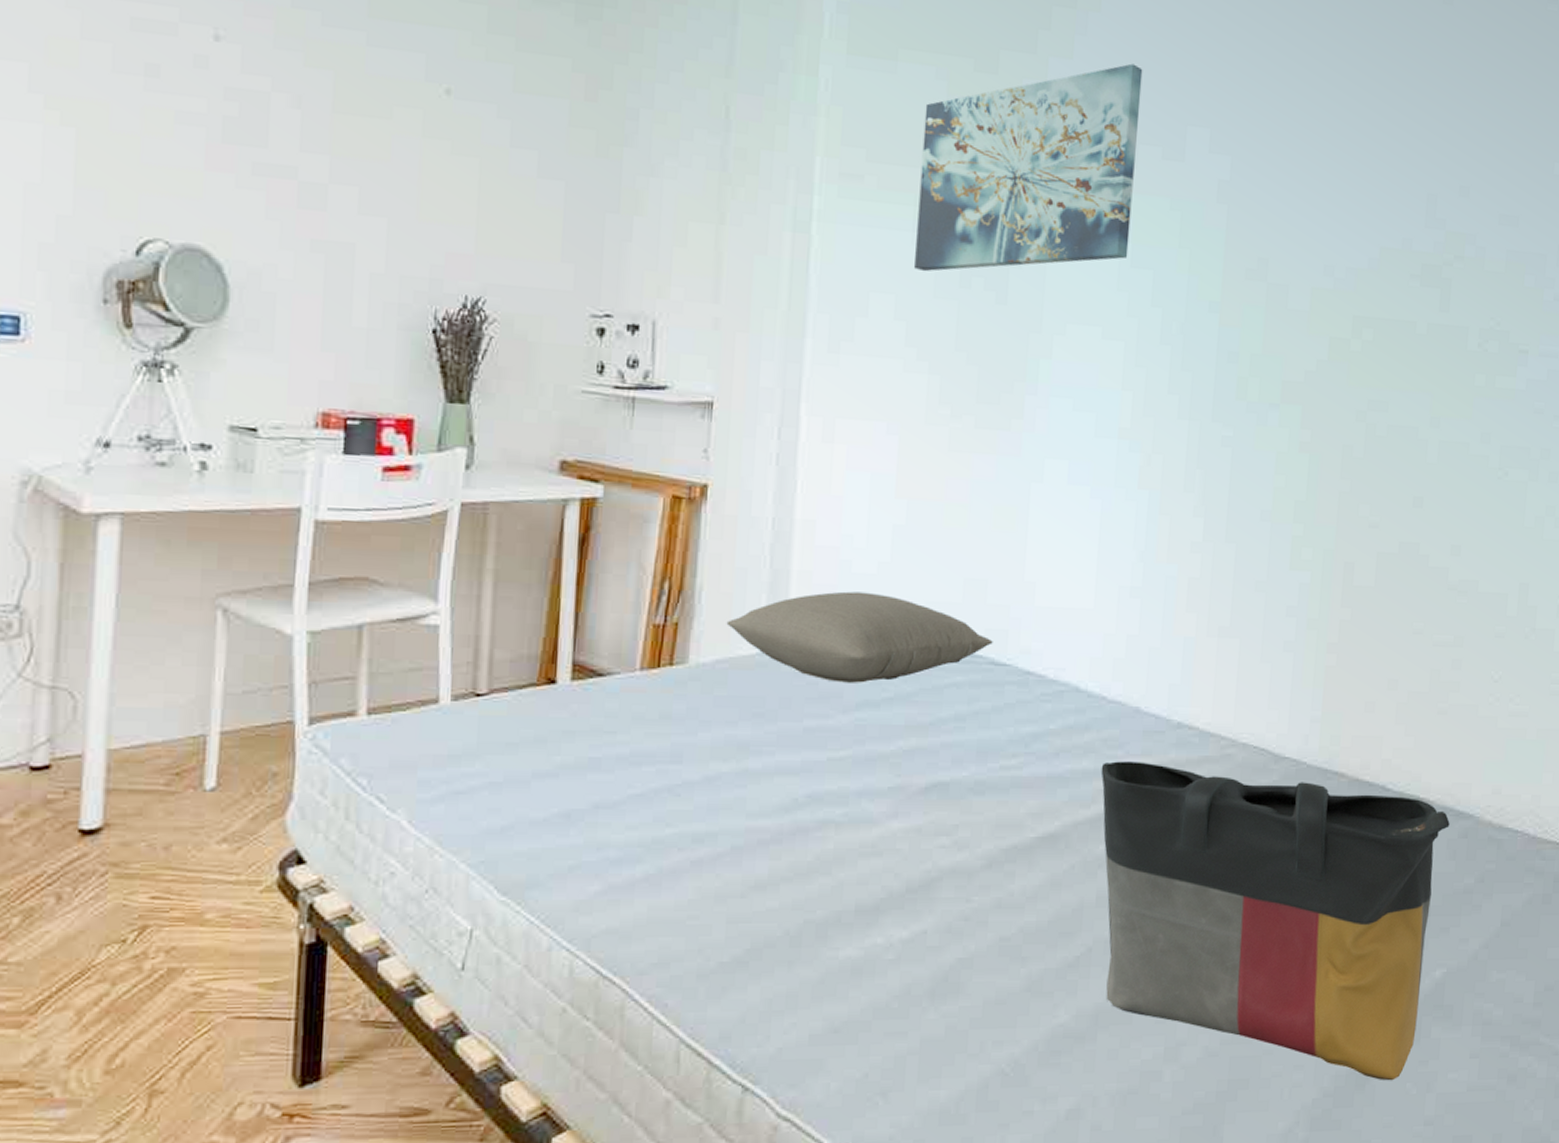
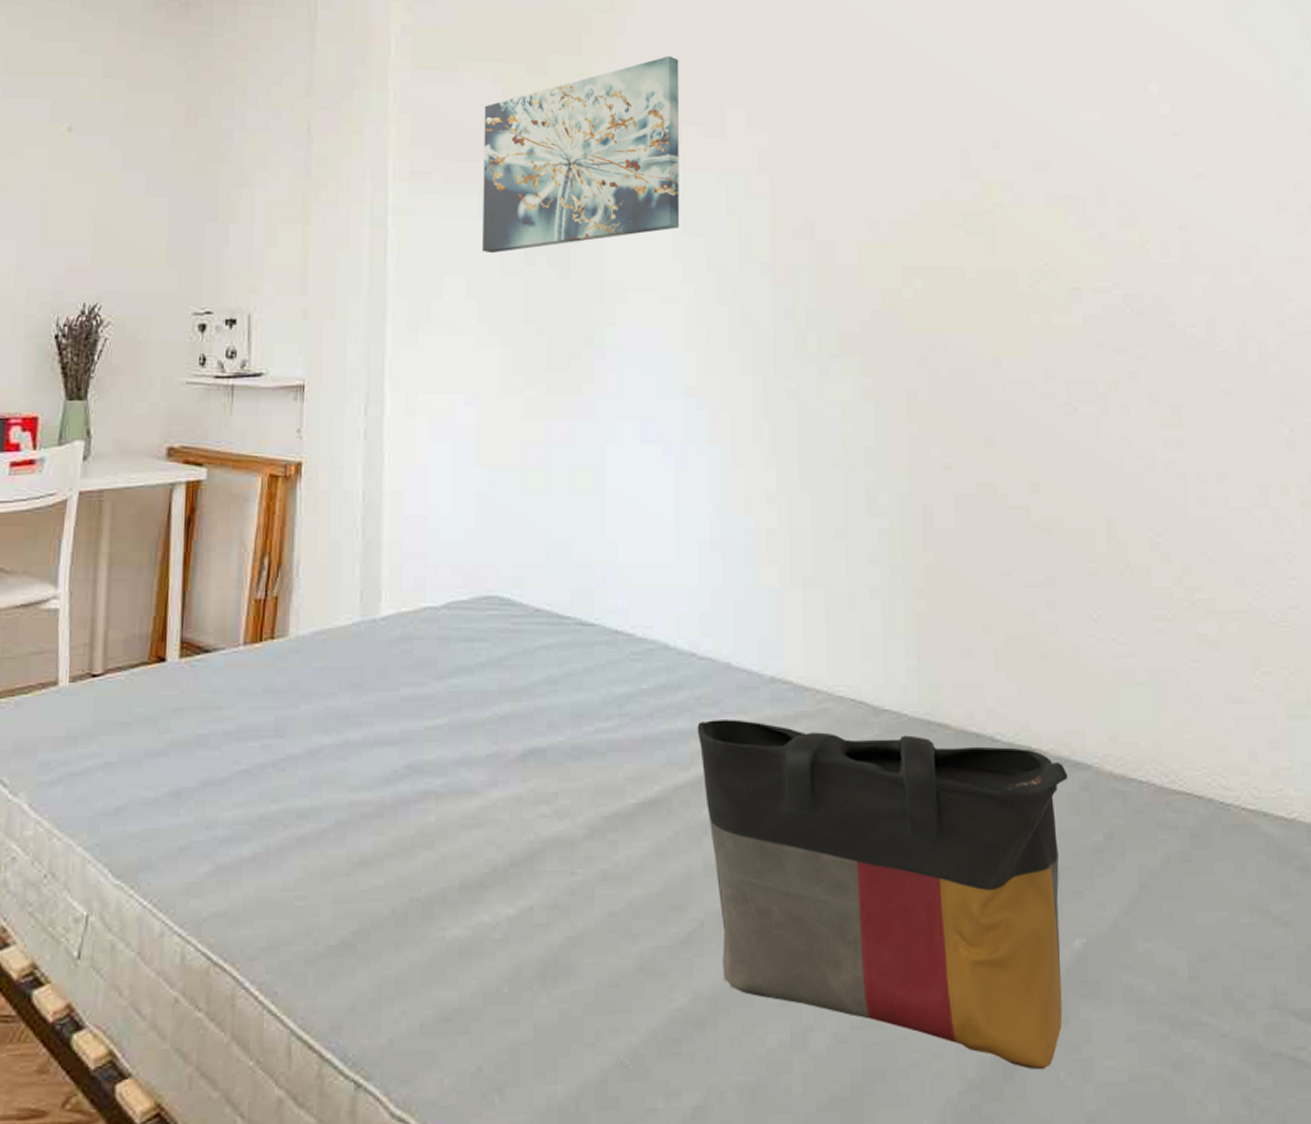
pillow: present [726,591,993,683] -> none [323,558,579,650]

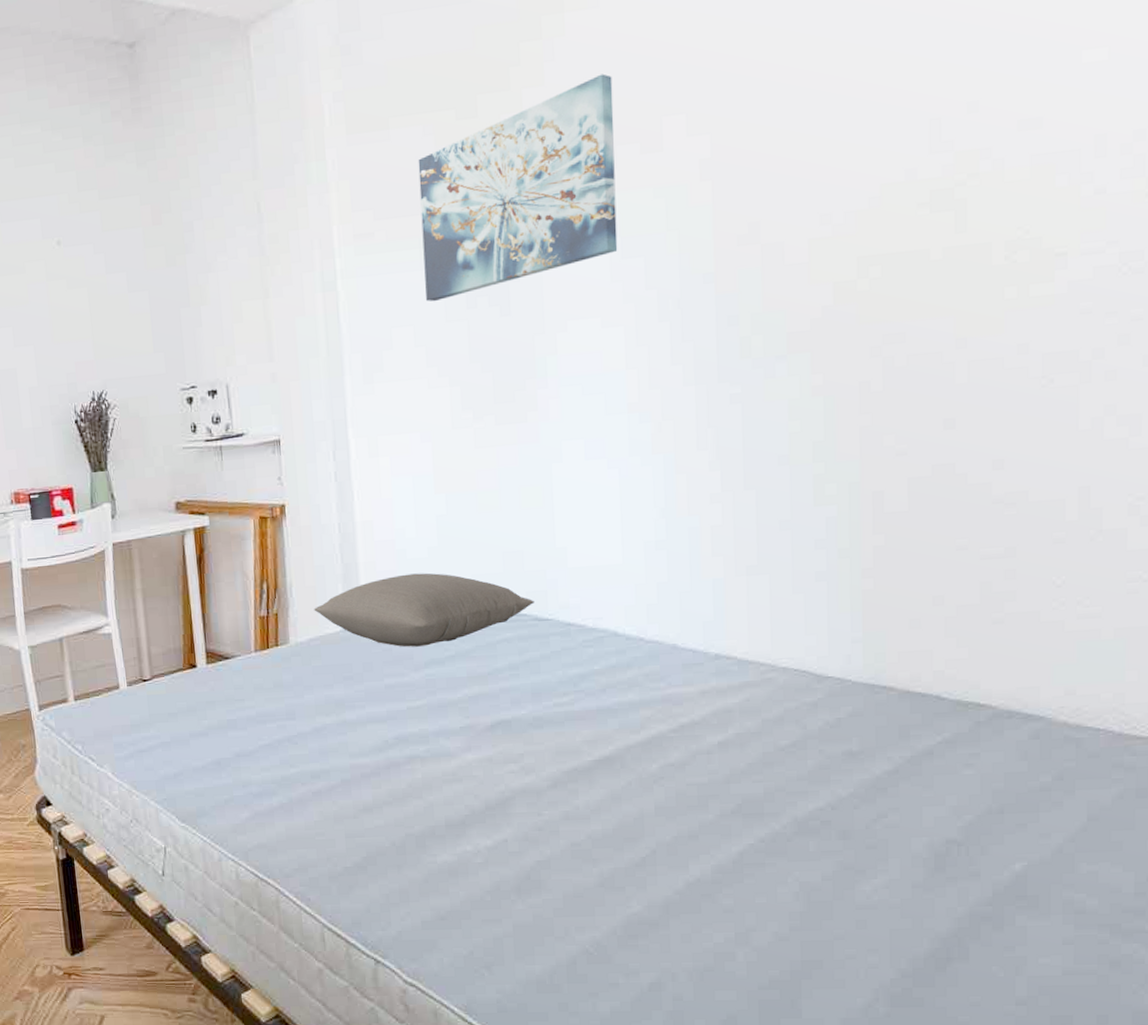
pillow: none [323,558,579,650] -> present [314,572,534,647]
tote bag: present [697,719,1068,1070] -> none [646,691,1017,964]

